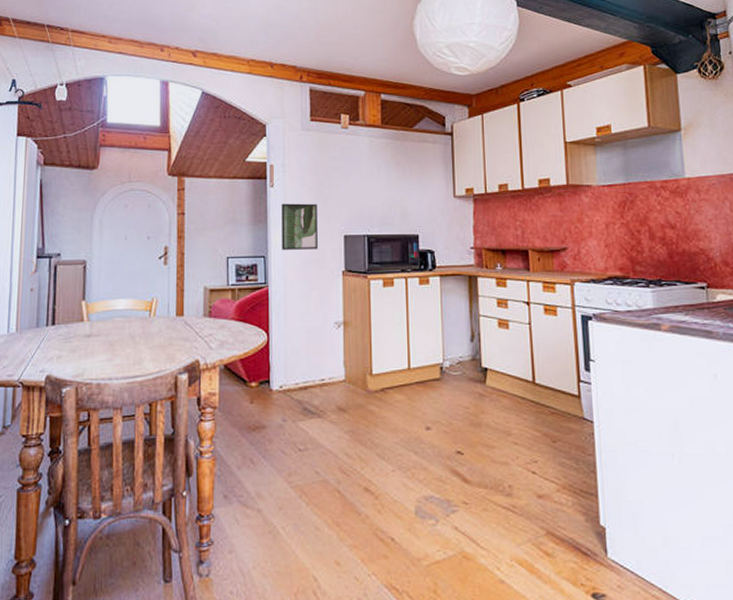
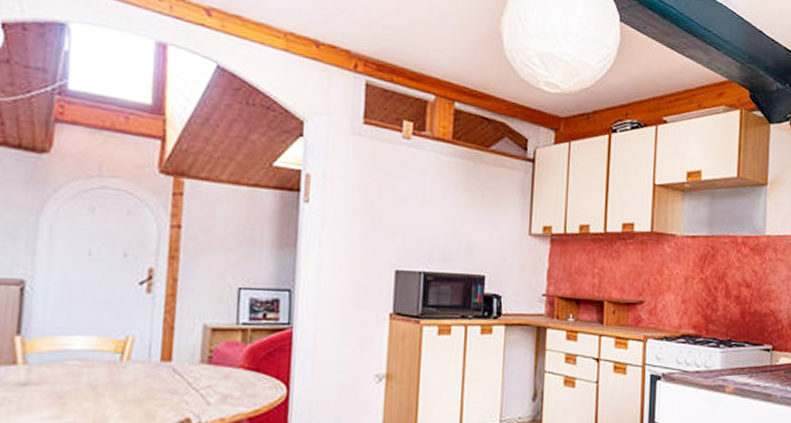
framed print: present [281,203,318,250] -> none [314,224,365,286]

